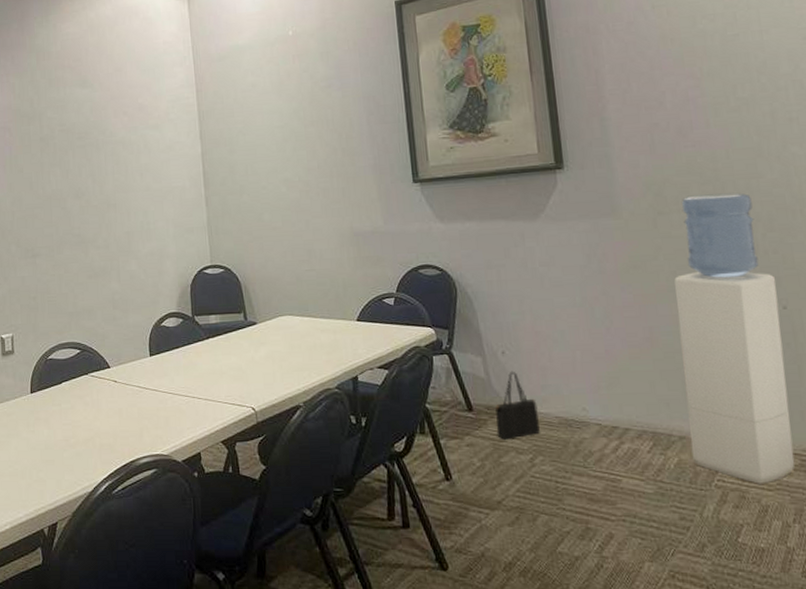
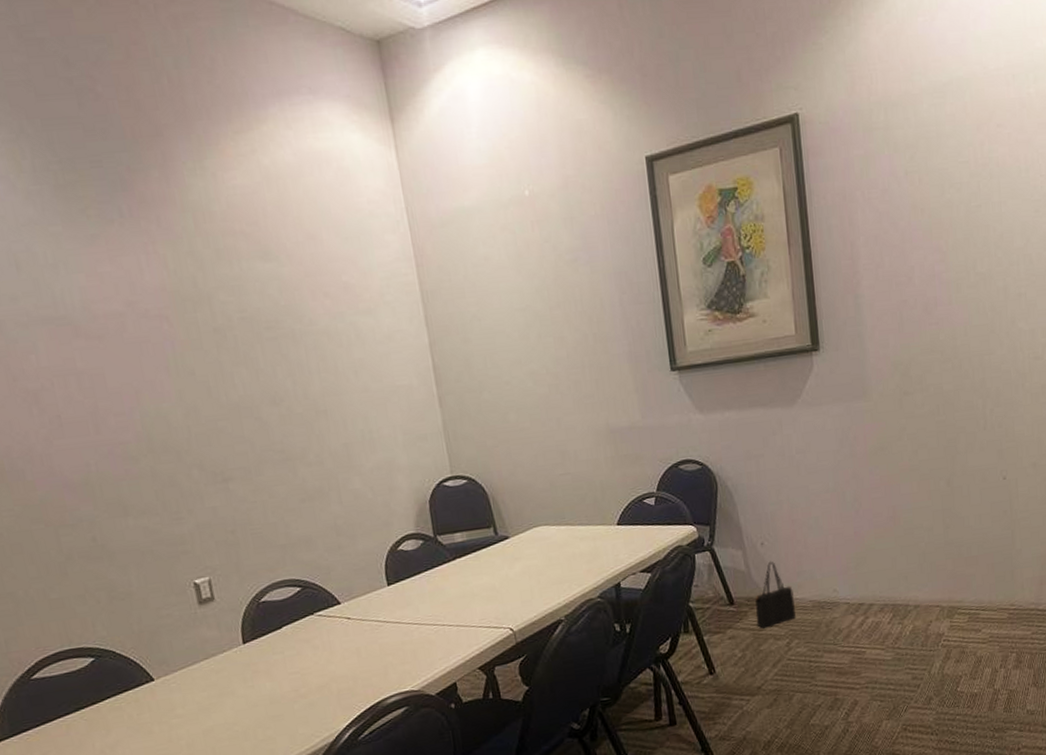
water cooler: present [674,192,795,484] -> none [916,369,1005,639]

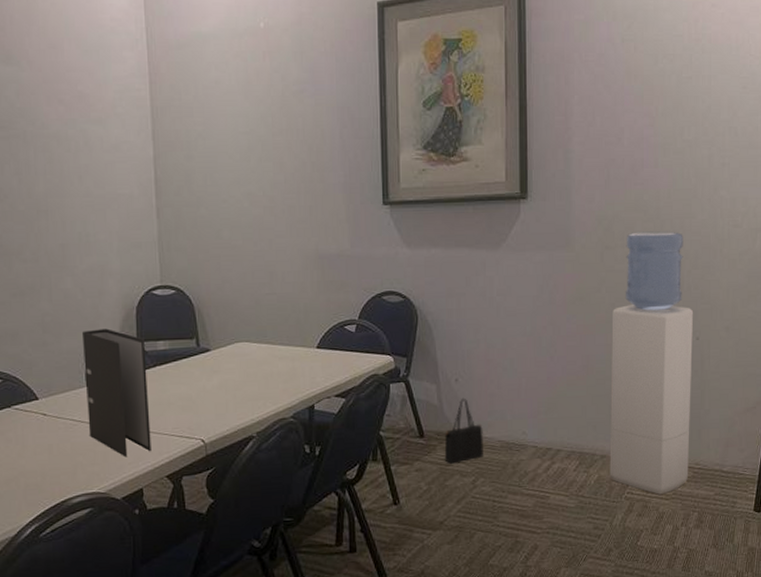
binder: none [376,525,461,653] -> present [81,328,151,457]
water cooler: none [916,369,1005,639] -> present [609,230,694,495]

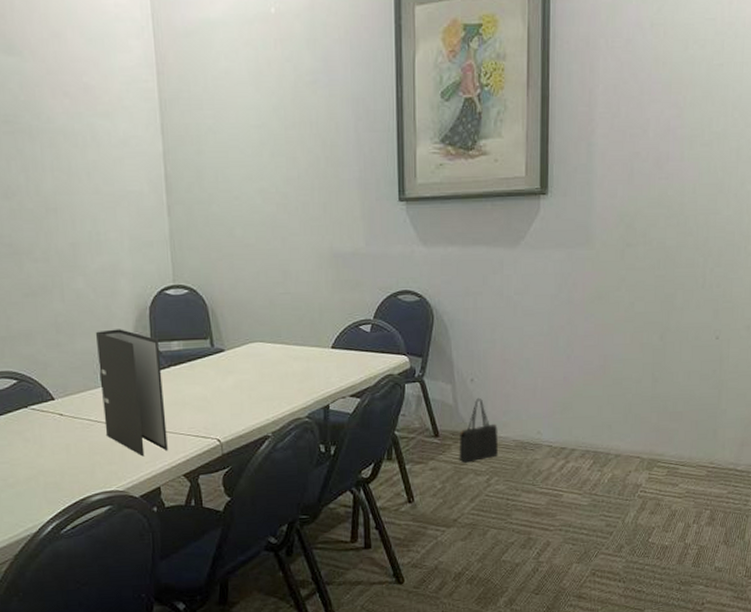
water cooler: present [609,230,694,495] -> none [623,227,715,493]

